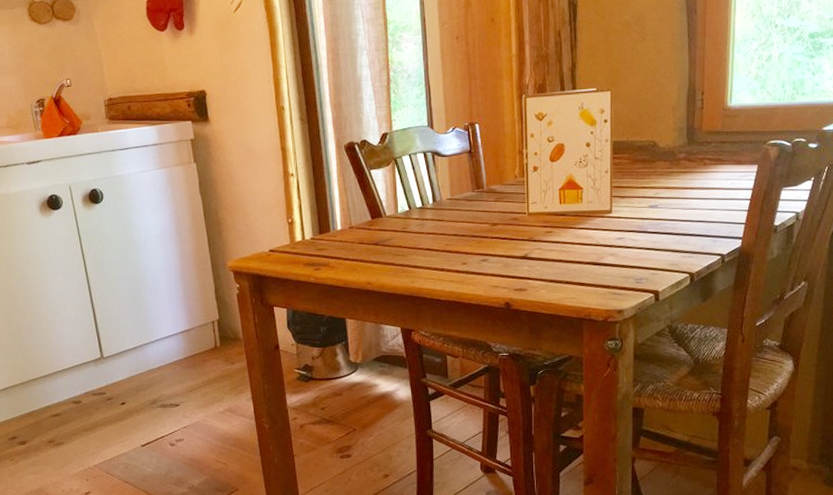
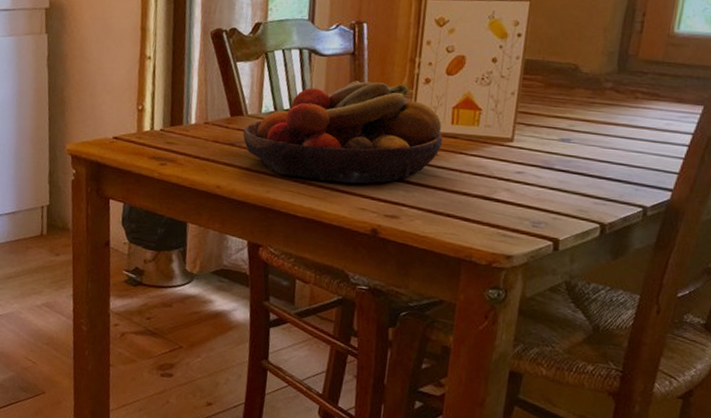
fruit bowl: none [384,174,555,266] -> present [242,81,443,184]

